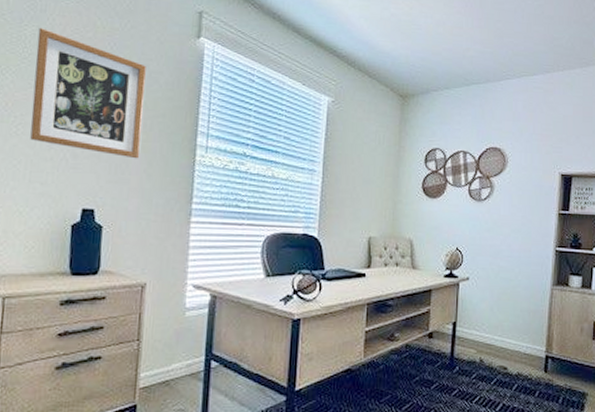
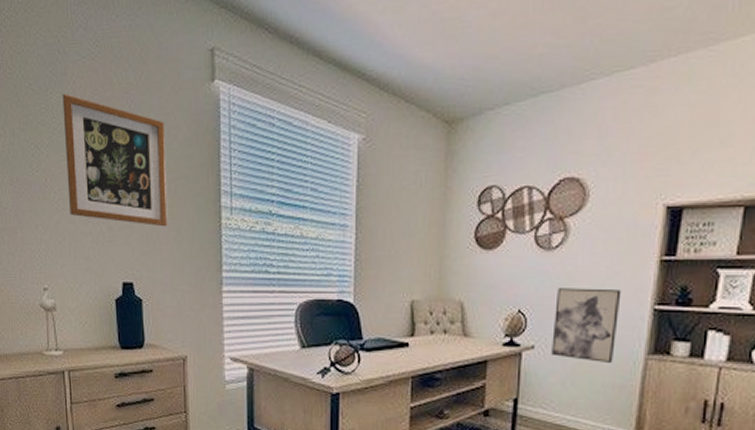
wall art: none [482,231,533,293] -> present [551,288,622,364]

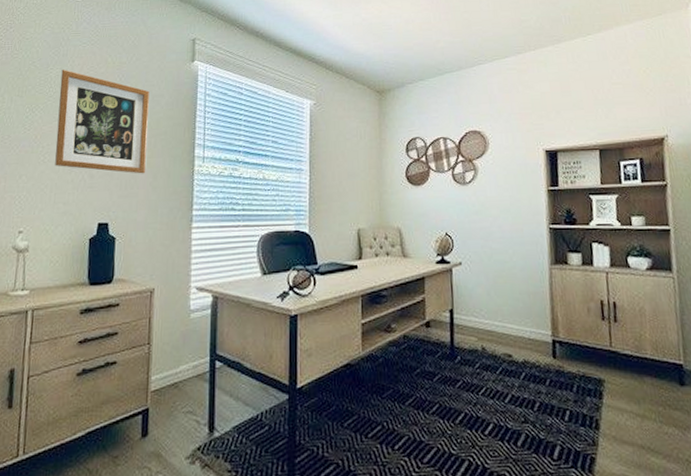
wall art: present [551,288,622,364] -> none [474,213,525,275]

